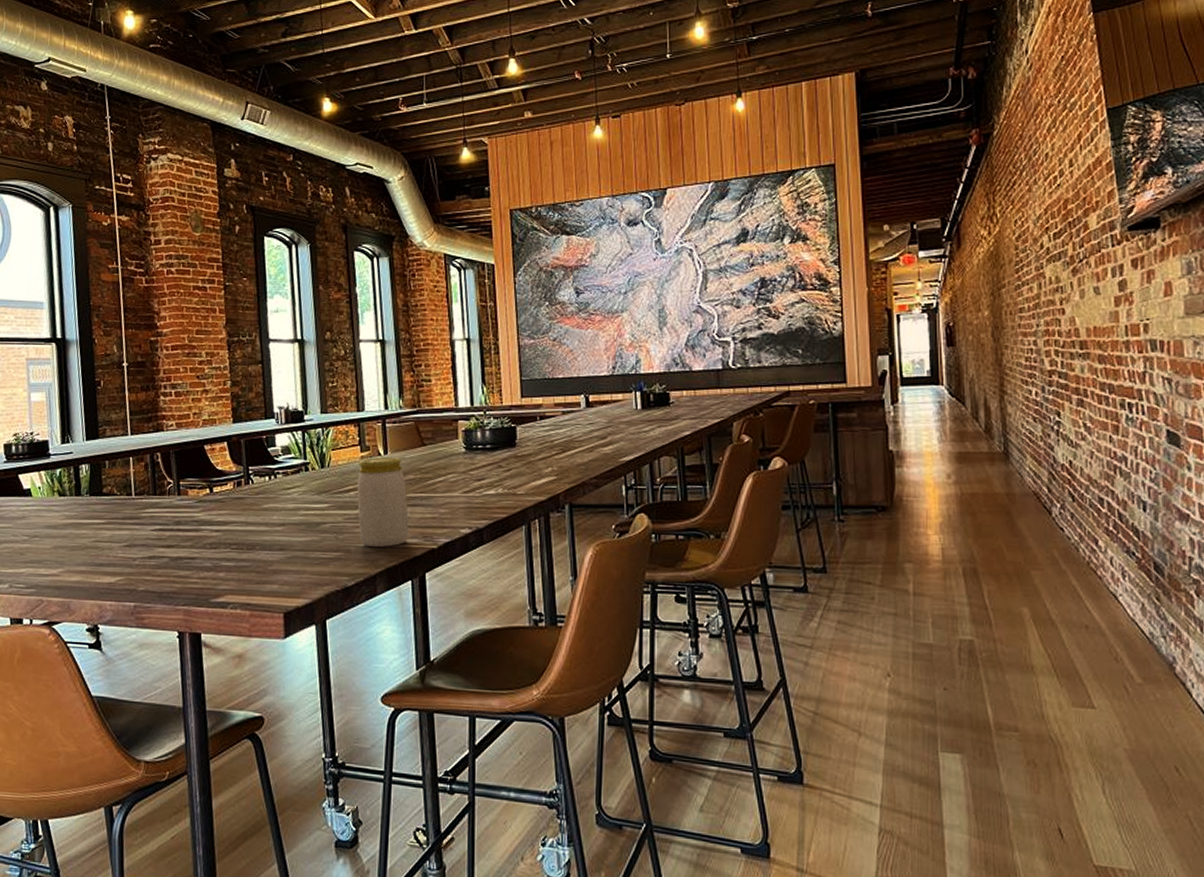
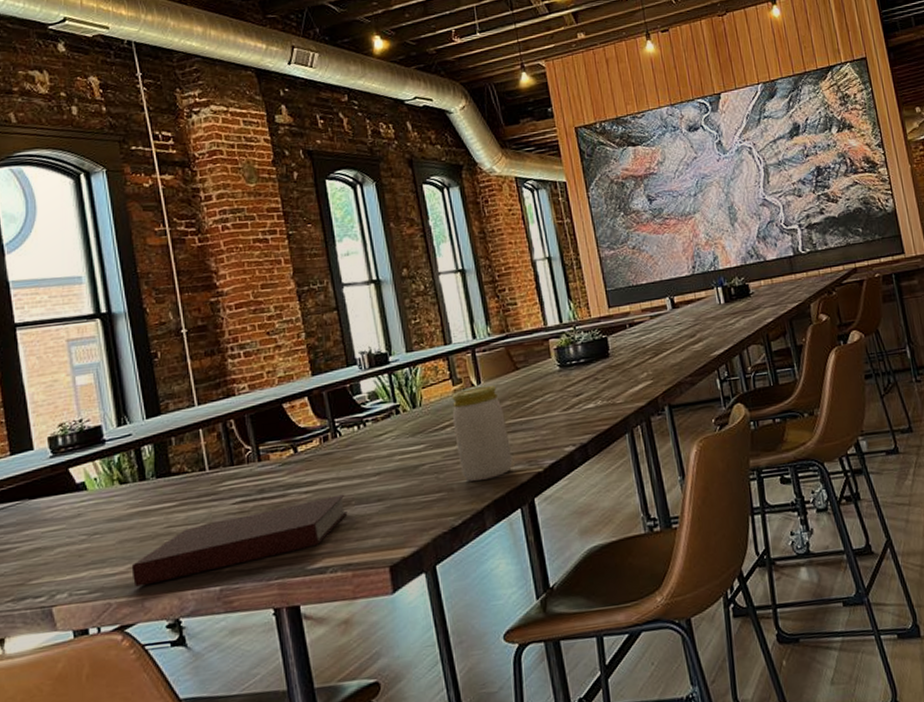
notebook: none [62,538,252,590] -> present [131,494,348,587]

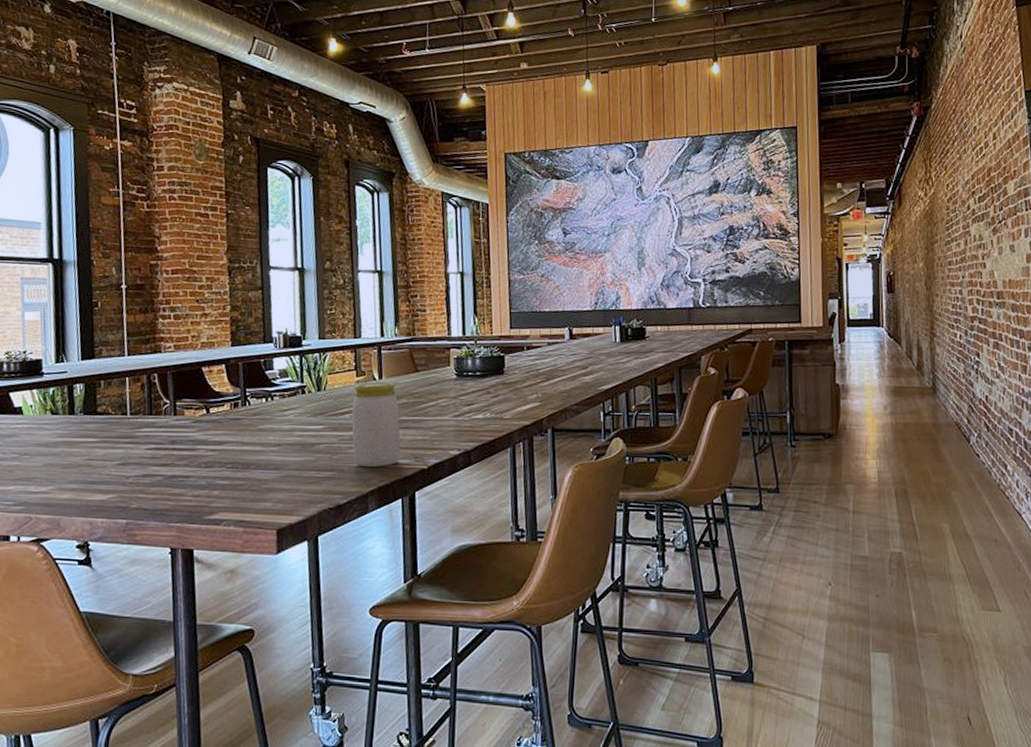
notebook: present [131,494,348,587] -> none [52,457,247,508]

